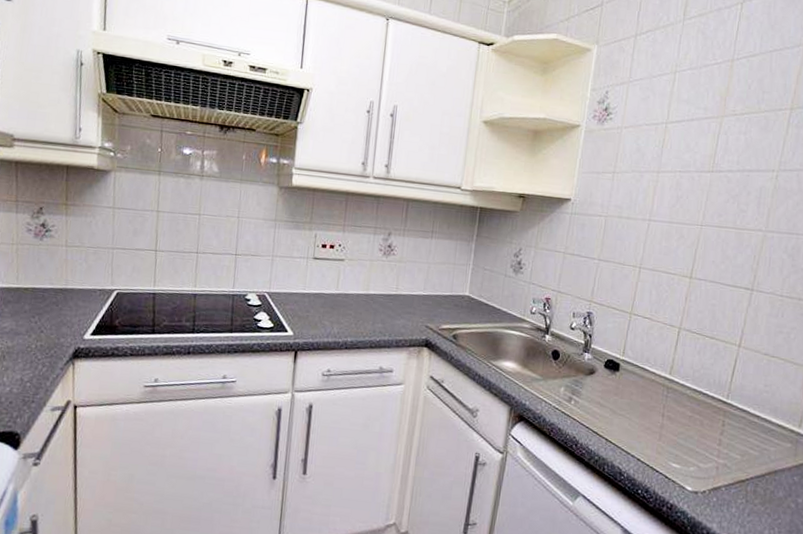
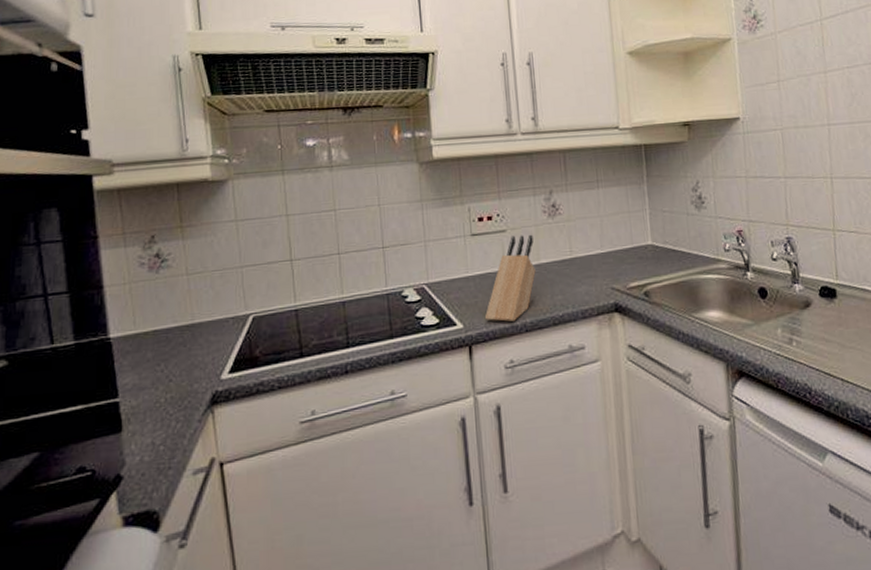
knife block: none [312,265,367,338] -> present [484,234,536,322]

